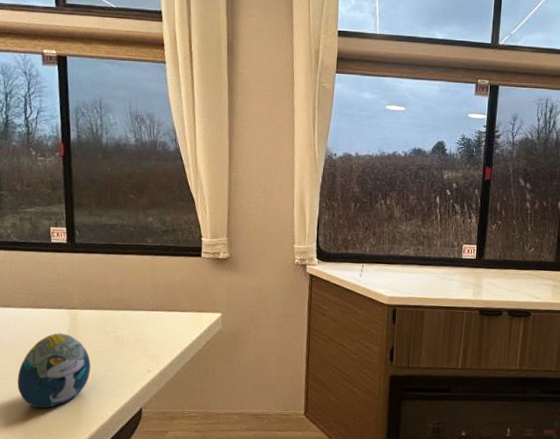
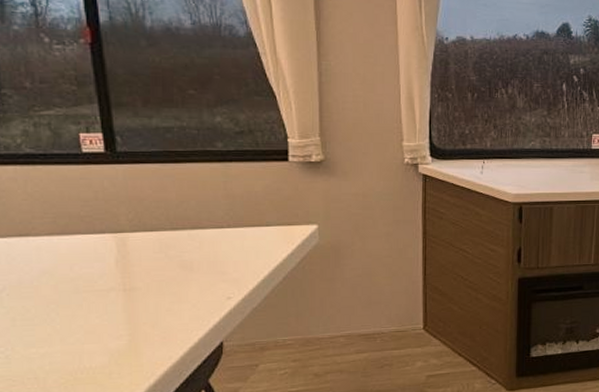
decorative egg: present [17,333,91,409] -> none [47,263,151,356]

